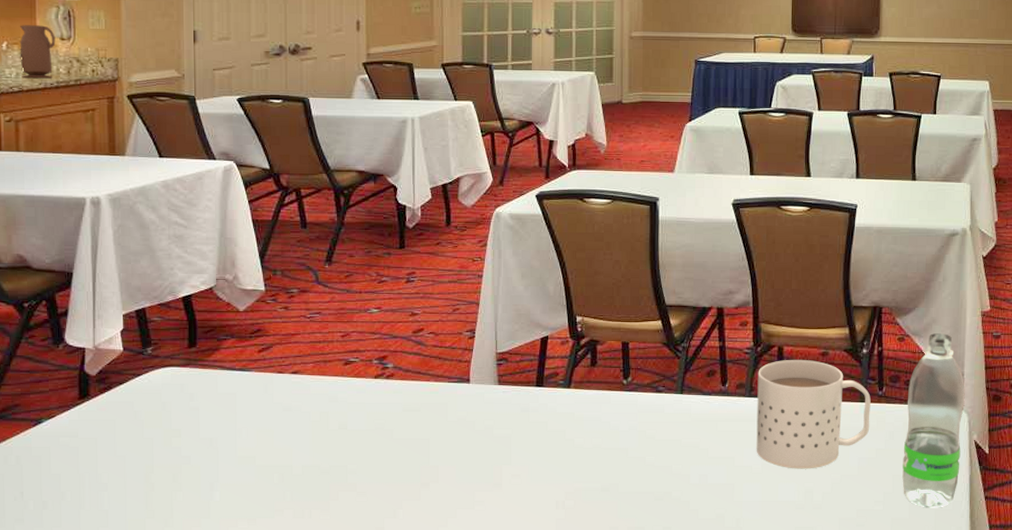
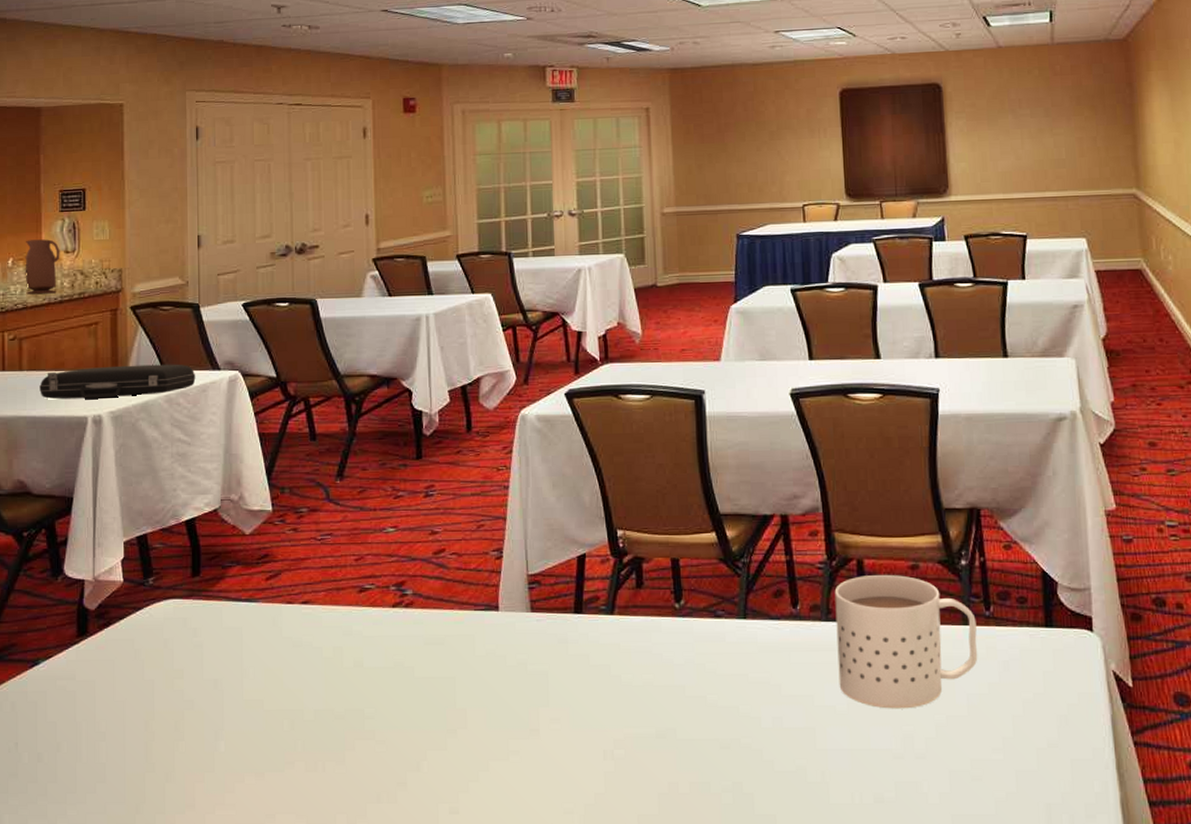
briefcase: none [37,151,192,182] -> present [39,364,196,400]
bottle: present [902,333,965,508] -> none [1021,539,1098,757]

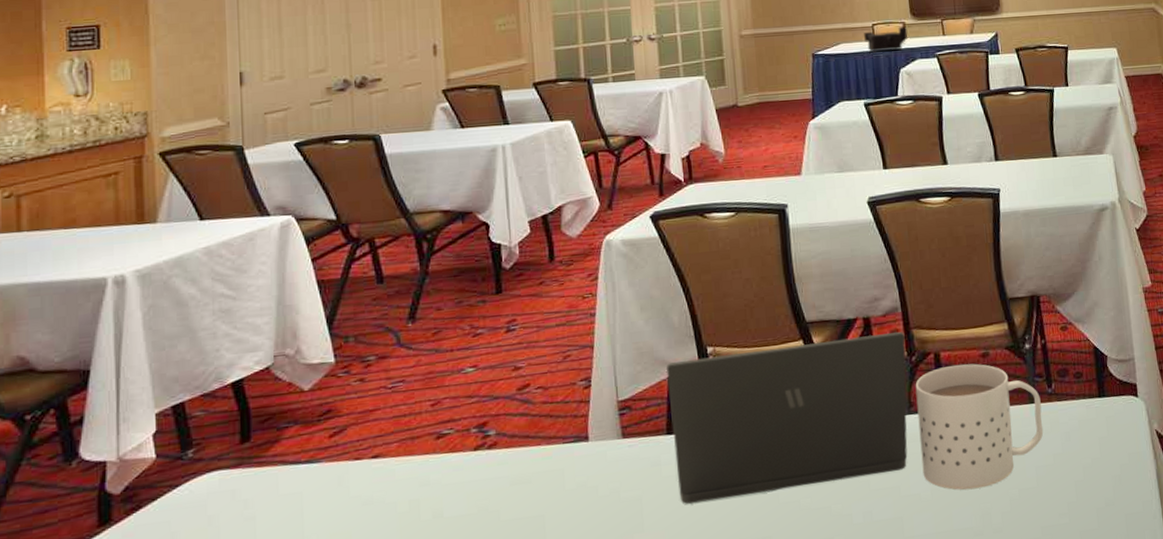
water jug: present [25,239,60,295] -> none [23,82,69,146]
briefcase: present [39,364,196,400] -> none [44,212,241,261]
laptop: none [576,534,826,685] -> present [667,332,908,504]
projector: none [793,208,841,236] -> present [864,26,907,54]

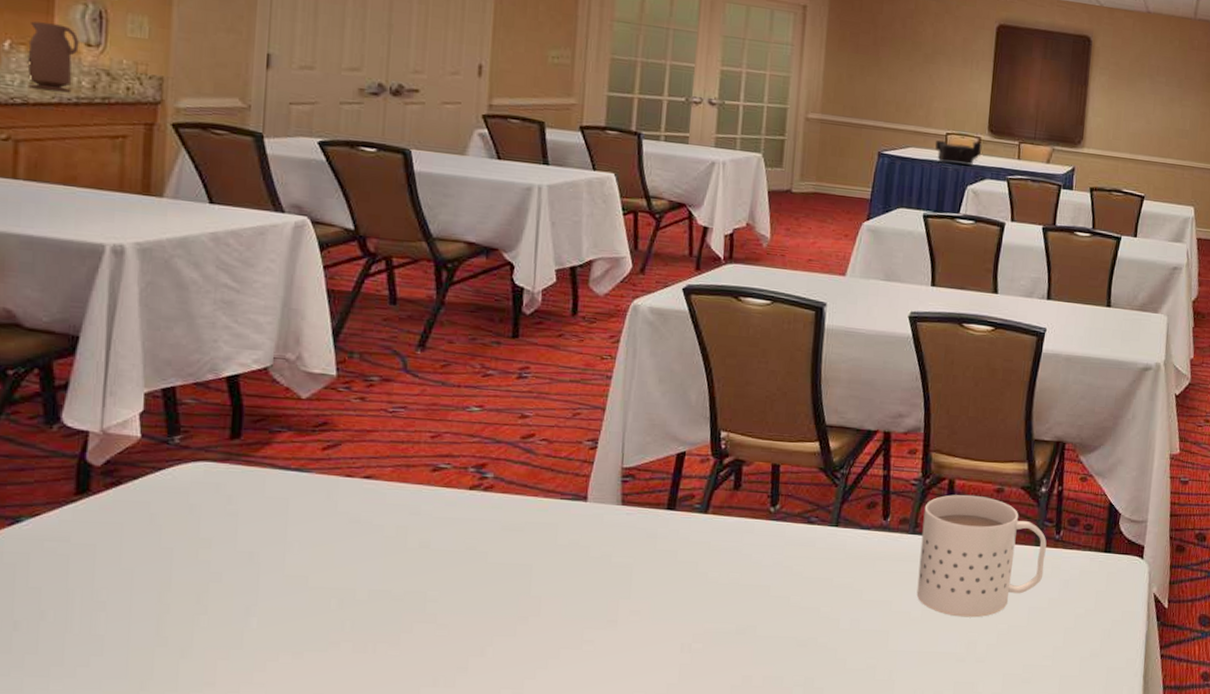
water jug: none [23,82,69,146] -> present [28,21,79,93]
laptop: present [667,332,908,504] -> none [671,440,923,586]

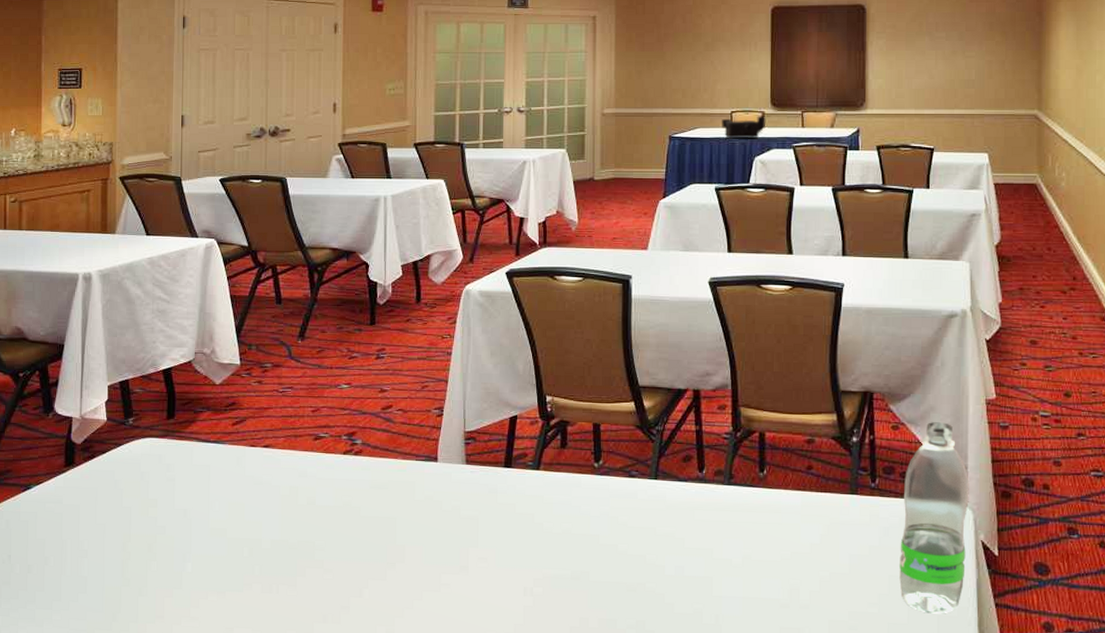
water jug: present [28,21,79,93] -> none [26,113,58,162]
mug: present [916,494,1047,618] -> none [736,446,862,565]
bottle: none [1074,475,1148,666] -> present [899,422,969,614]

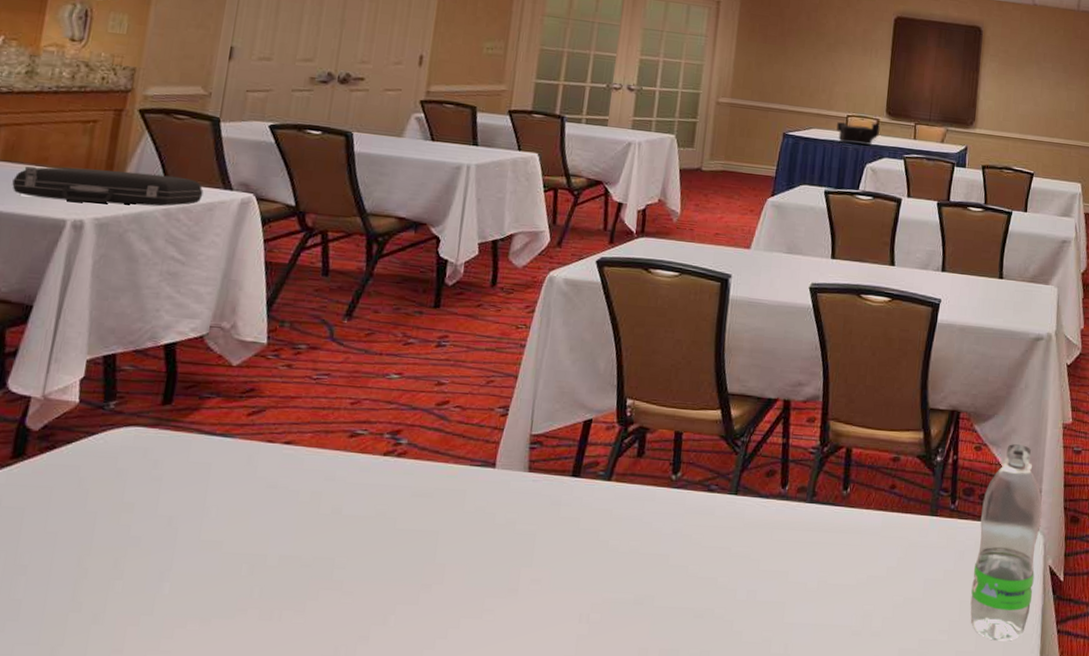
briefcase: none [37,229,176,259] -> present [12,166,204,207]

